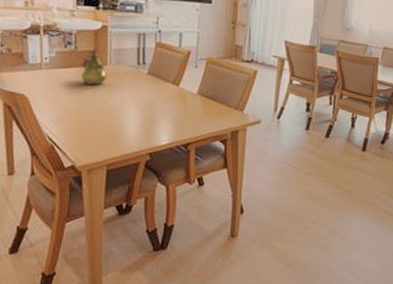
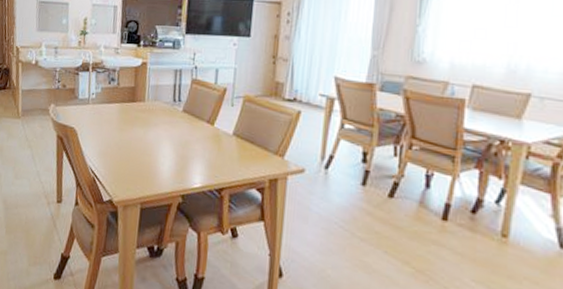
teapot: present [81,47,107,86] -> none [121,84,144,122]

